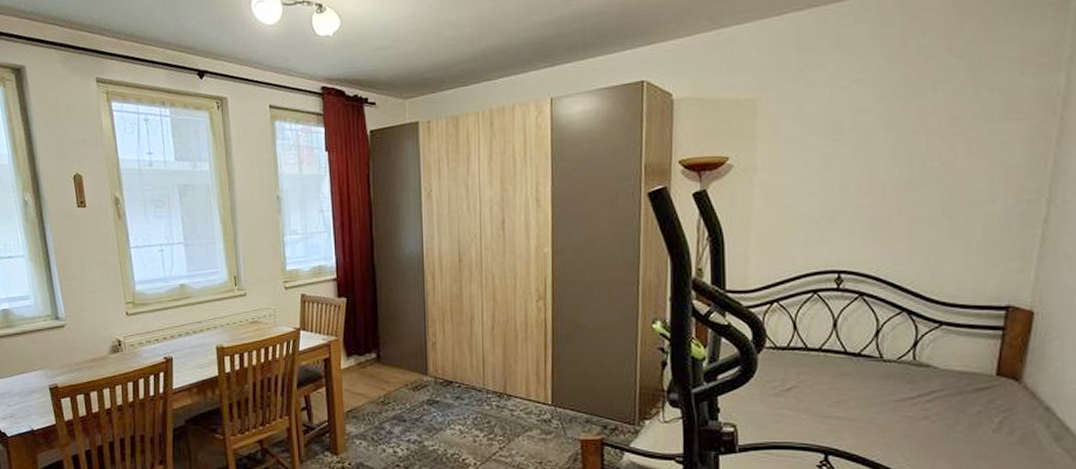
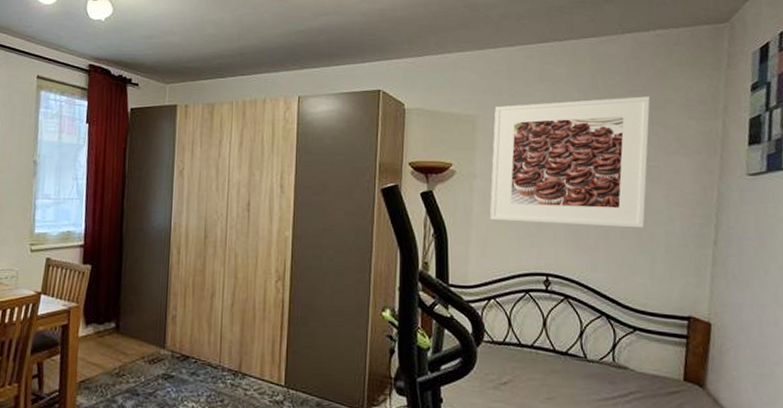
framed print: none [773,53,975,217] -> present [490,96,651,228]

